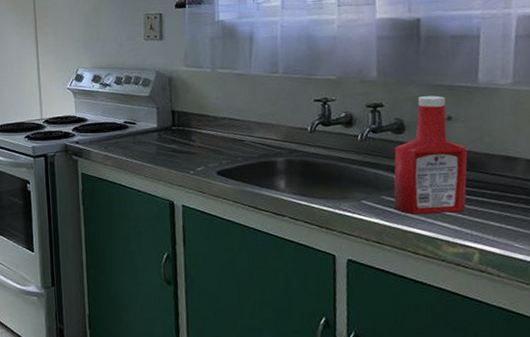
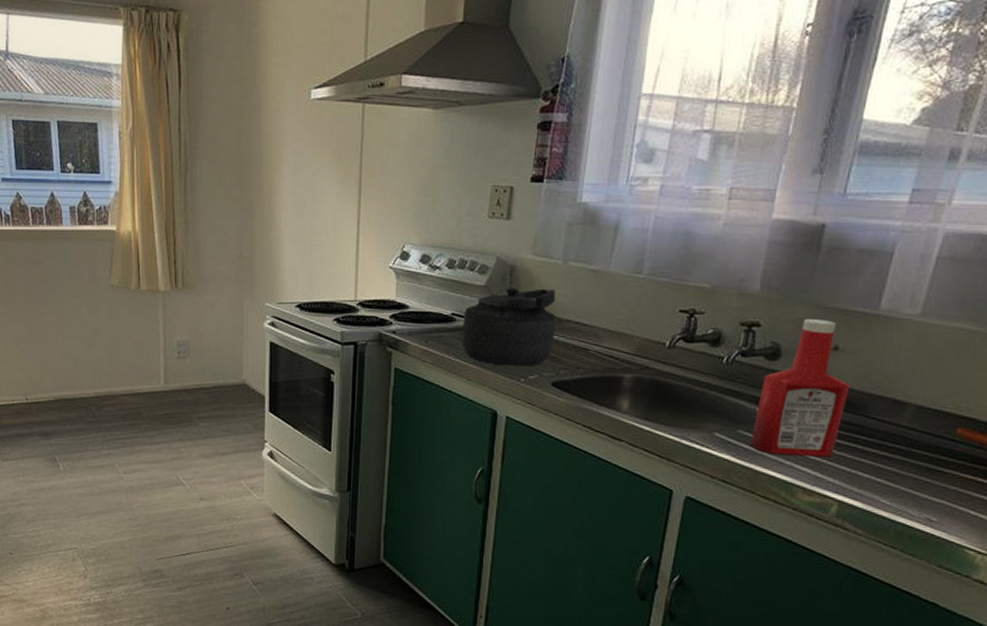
kettle: none [134,93,214,162] -> present [462,288,557,366]

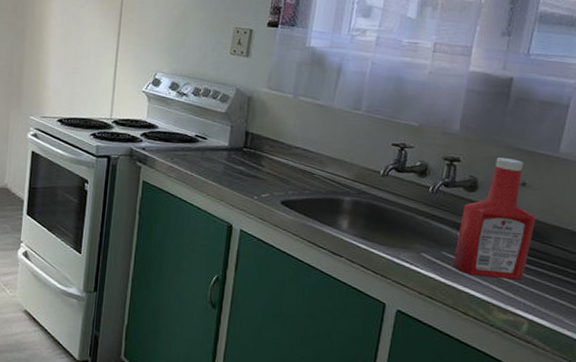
kettle: present [462,288,557,366] -> none [203,115,287,186]

